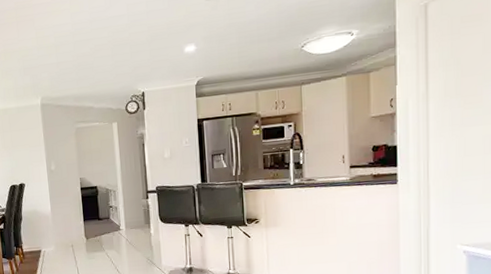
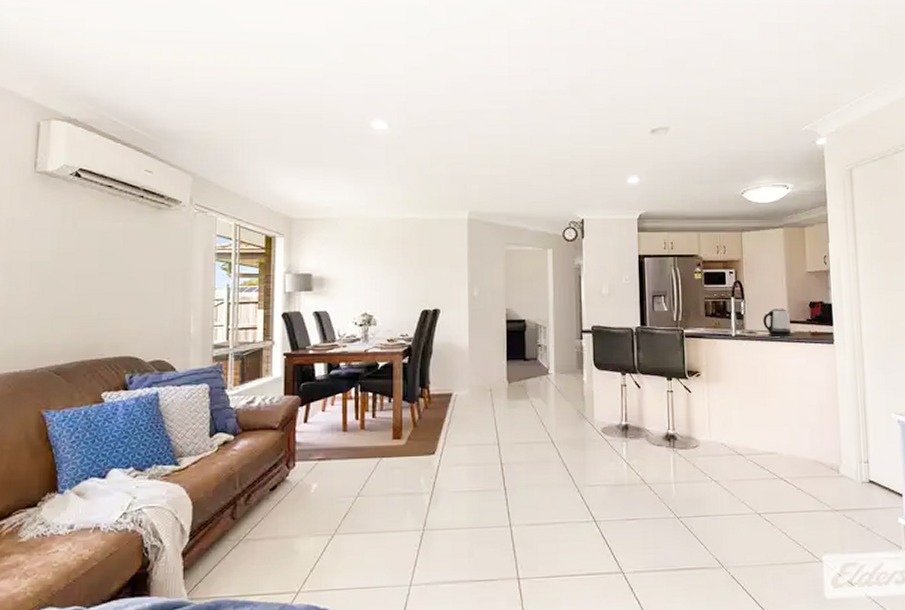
kettle: none [323,155,352,183] -> present [763,308,792,338]

